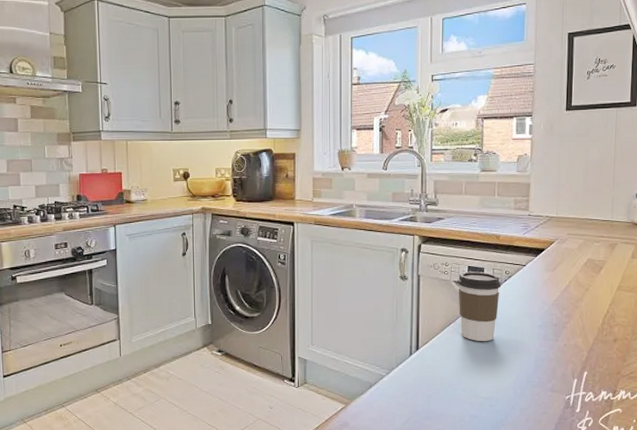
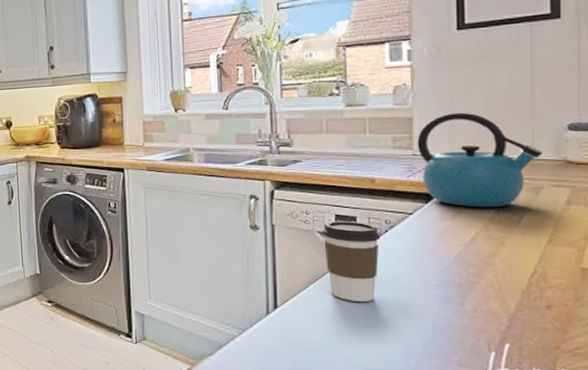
kettle: none [532,180,619,261] -> present [417,112,543,208]

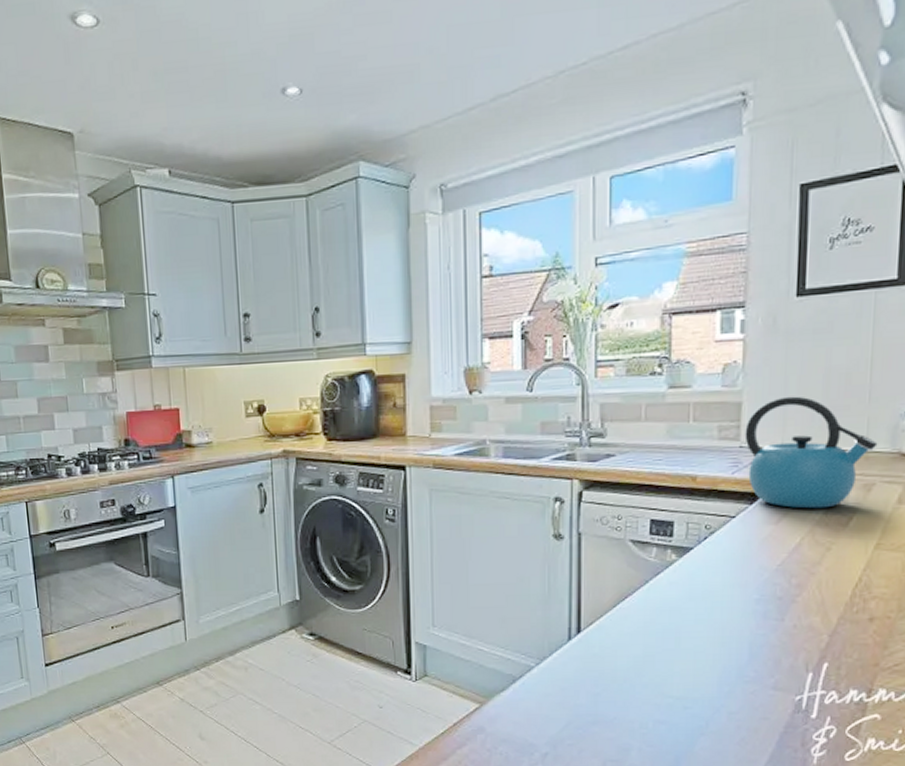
coffee cup: present [322,220,381,301] -> none [635,526,700,621]

